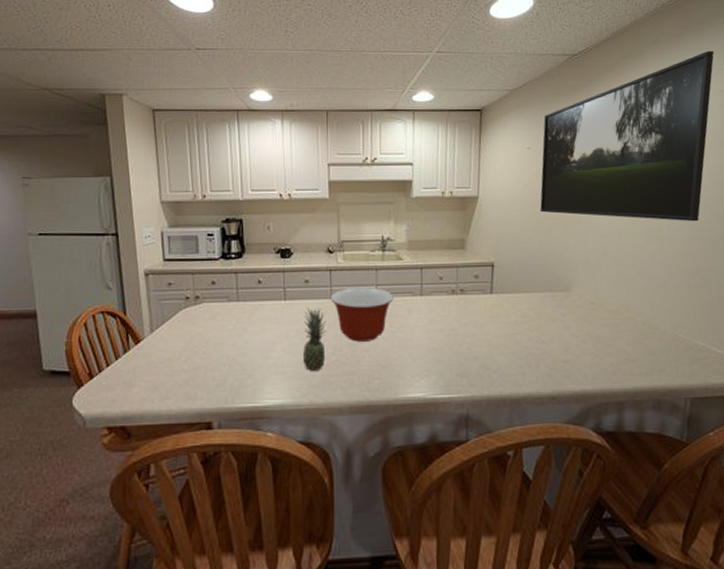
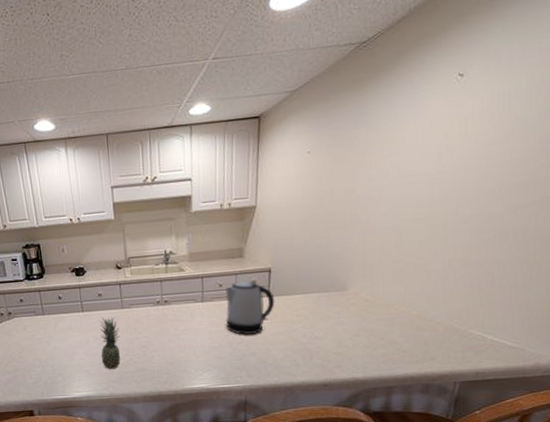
mixing bowl: present [330,288,394,342] -> none [121,297,178,344]
kettle: none [445,275,499,337] -> present [225,281,275,336]
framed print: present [539,50,714,222] -> none [318,16,530,217]

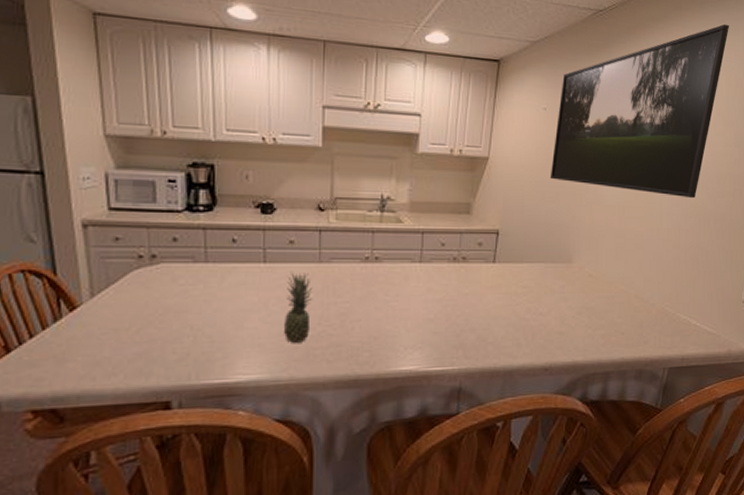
kettle: present [225,281,275,336] -> none [444,242,501,307]
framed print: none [318,16,530,217] -> present [549,23,729,199]

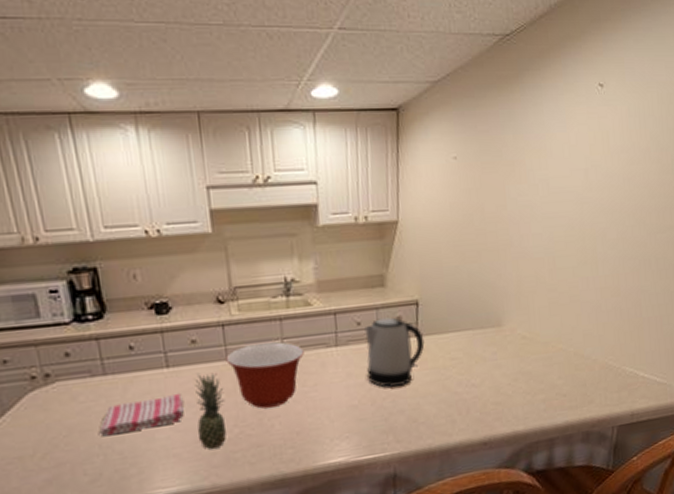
dish towel: none [193,287,274,319] -> present [99,392,184,437]
mixing bowl: none [319,252,390,311] -> present [226,342,304,409]
kettle: none [444,242,501,307] -> present [364,317,425,388]
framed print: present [549,23,729,199] -> none [468,32,657,239]

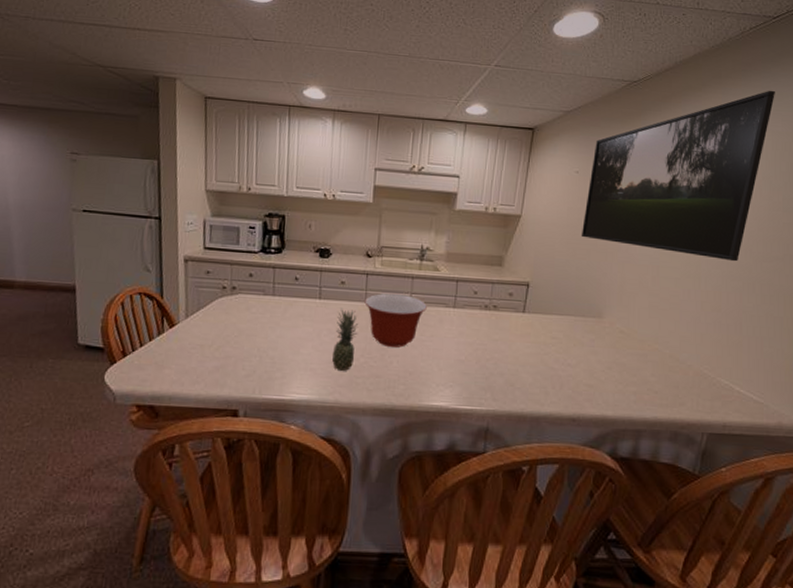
dish towel: present [99,392,184,437] -> none [260,319,326,344]
kettle: present [364,317,425,388] -> none [475,291,530,352]
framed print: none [468,32,657,239] -> present [581,90,775,262]

